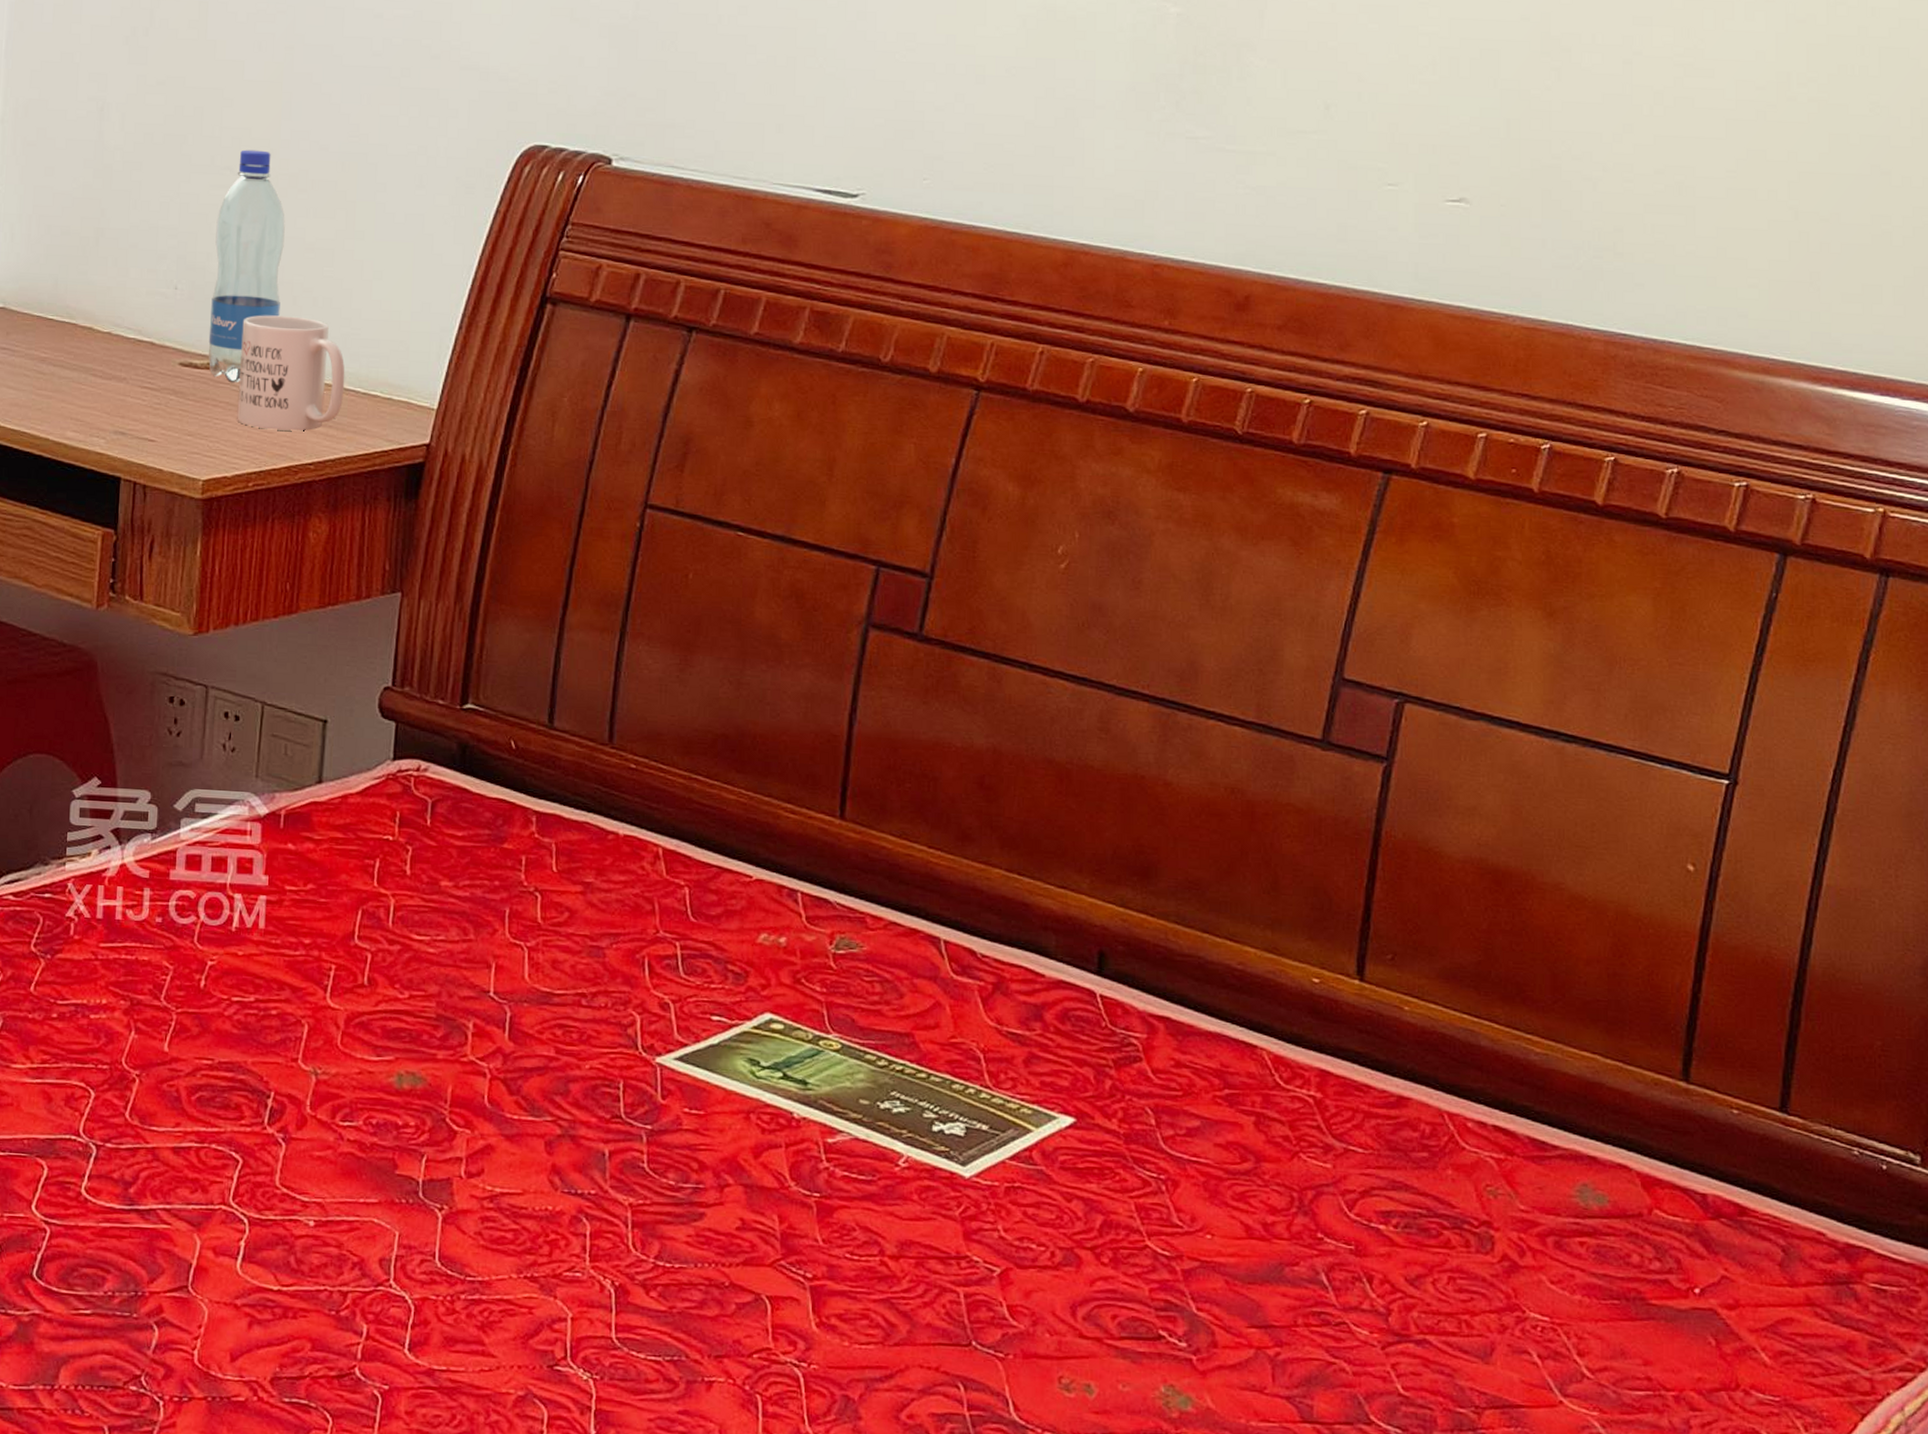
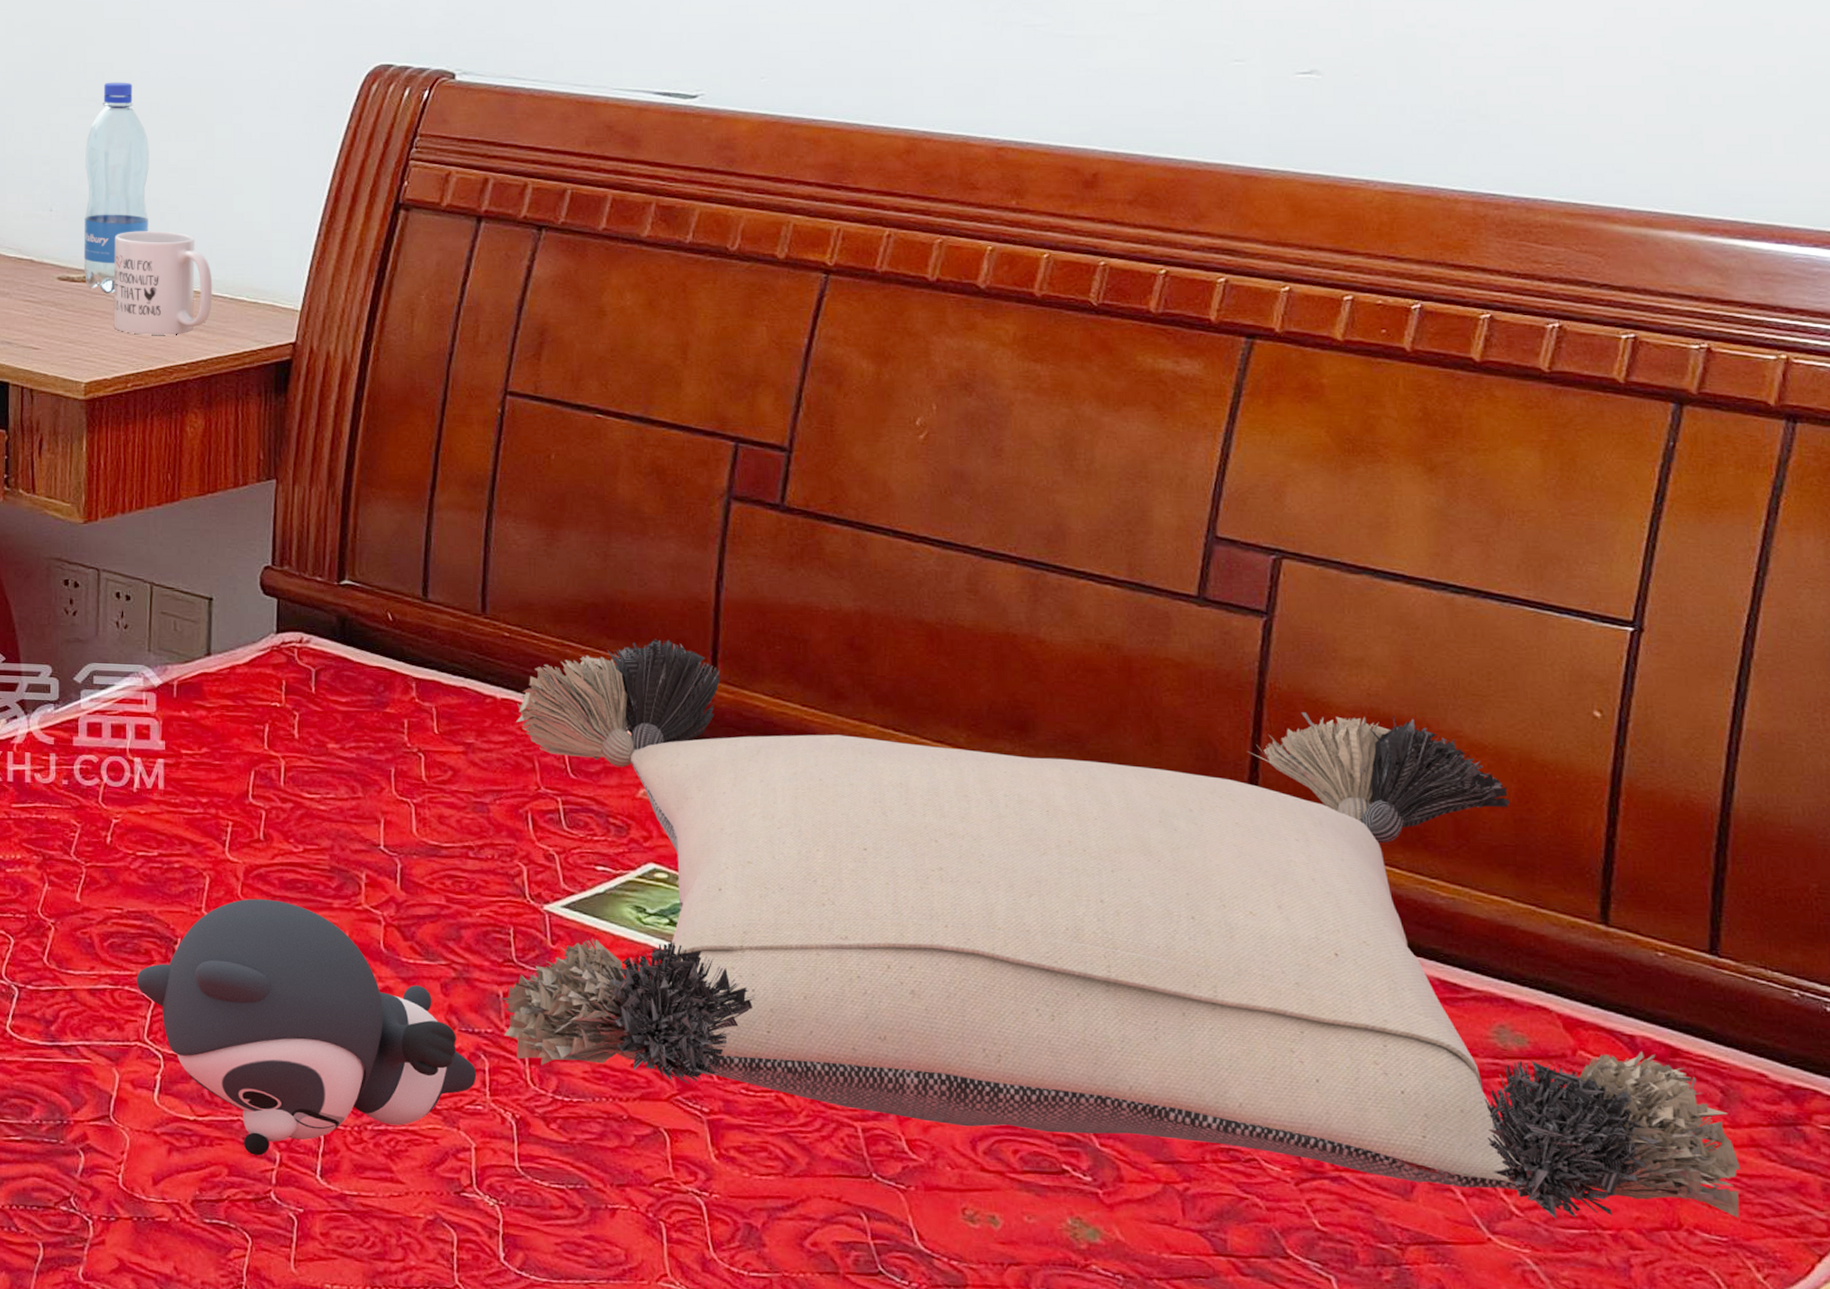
stuffed animal: none [224,1048,578,1328] -> present [136,898,477,1156]
pillow: none [606,773,1796,1381] -> present [500,638,1741,1219]

